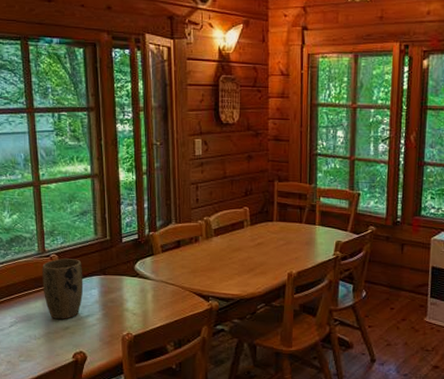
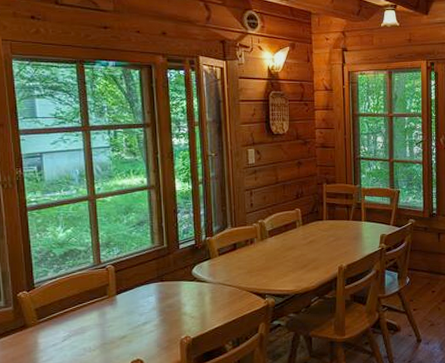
plant pot: present [42,258,84,320] -> none [97,268,141,330]

